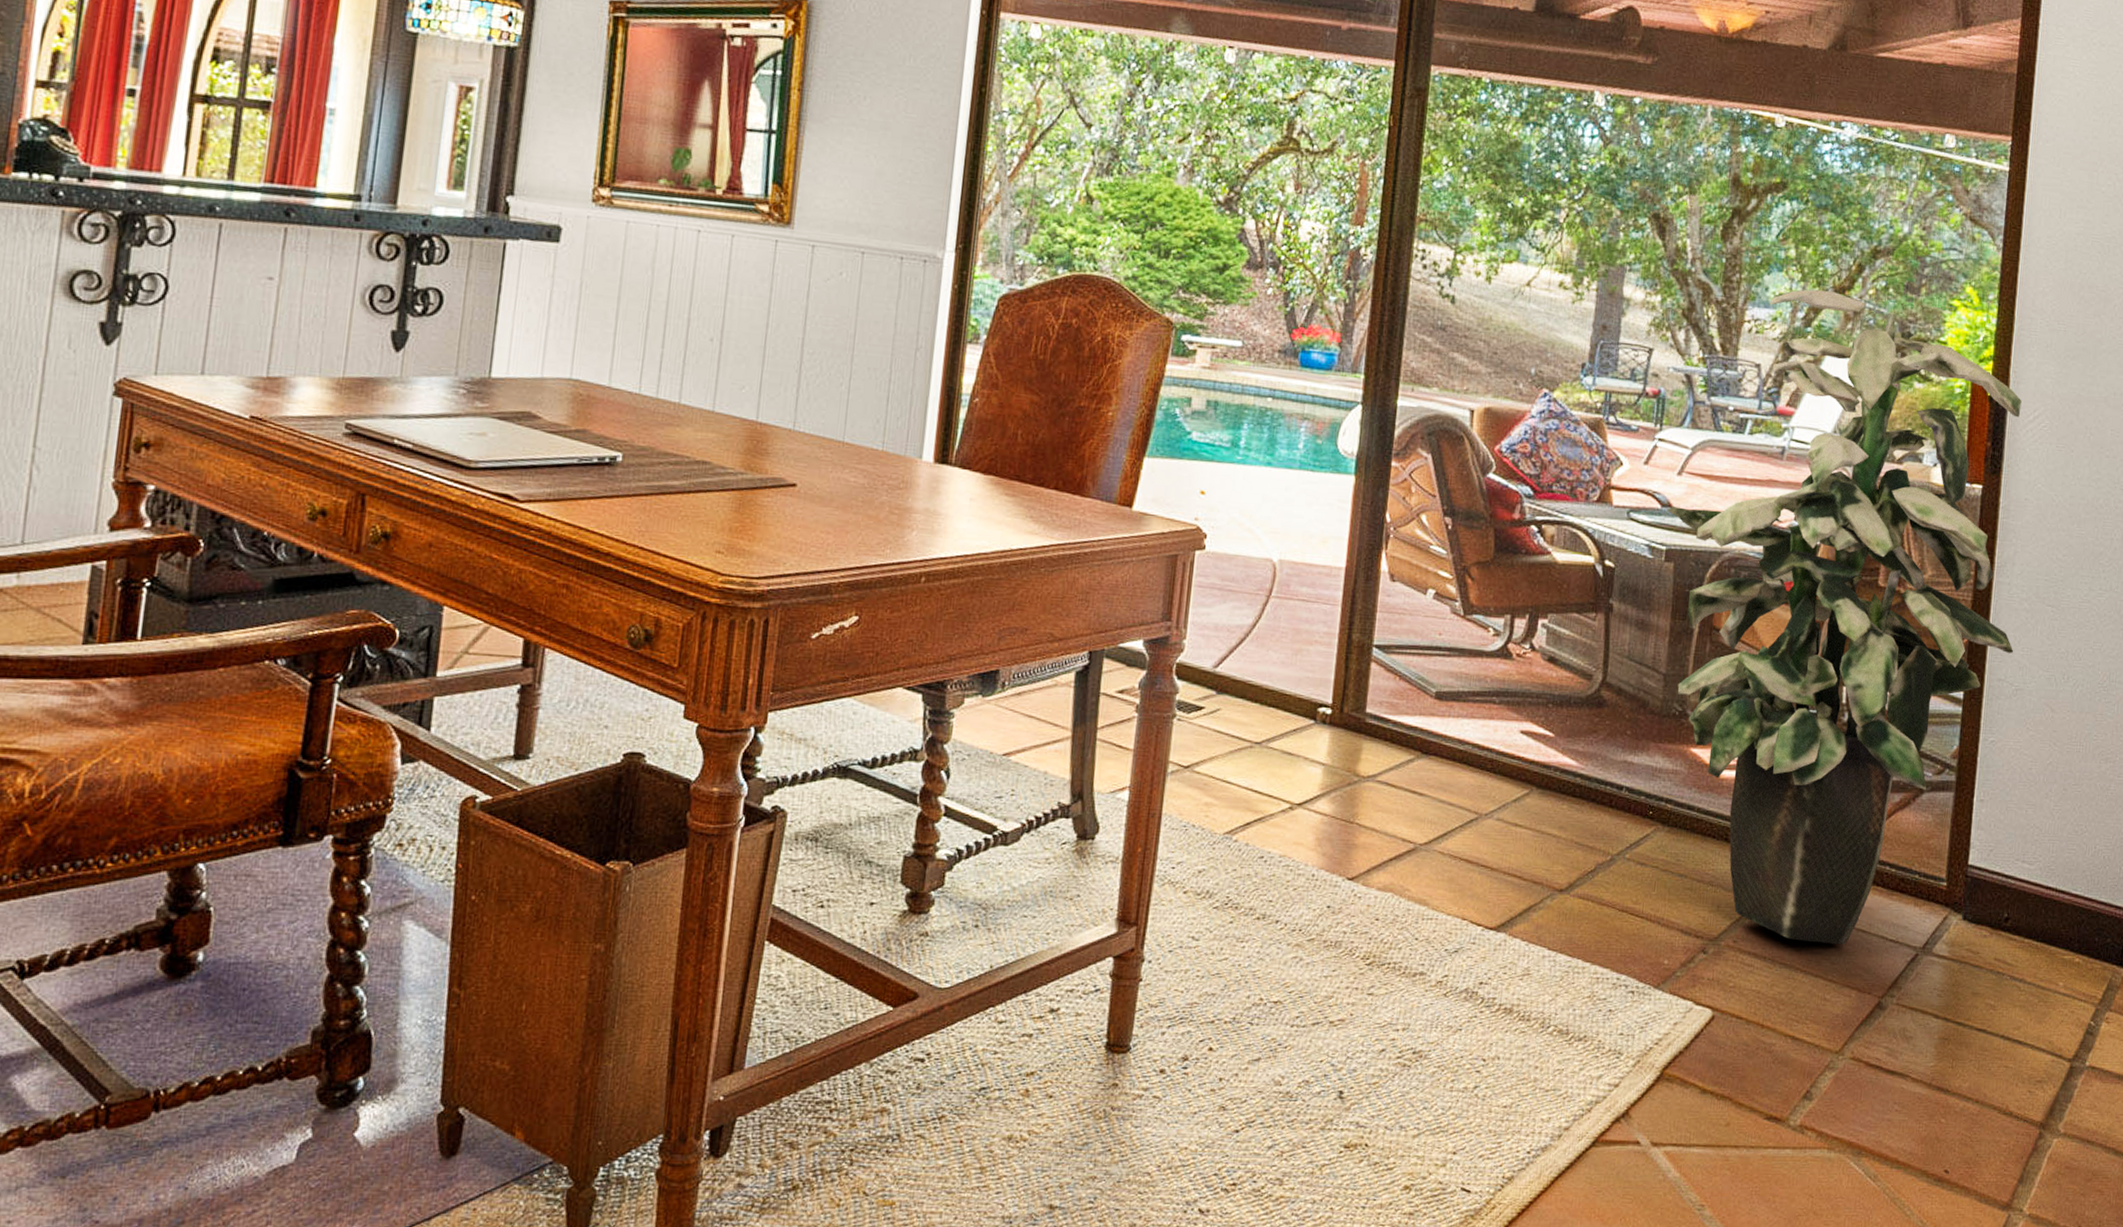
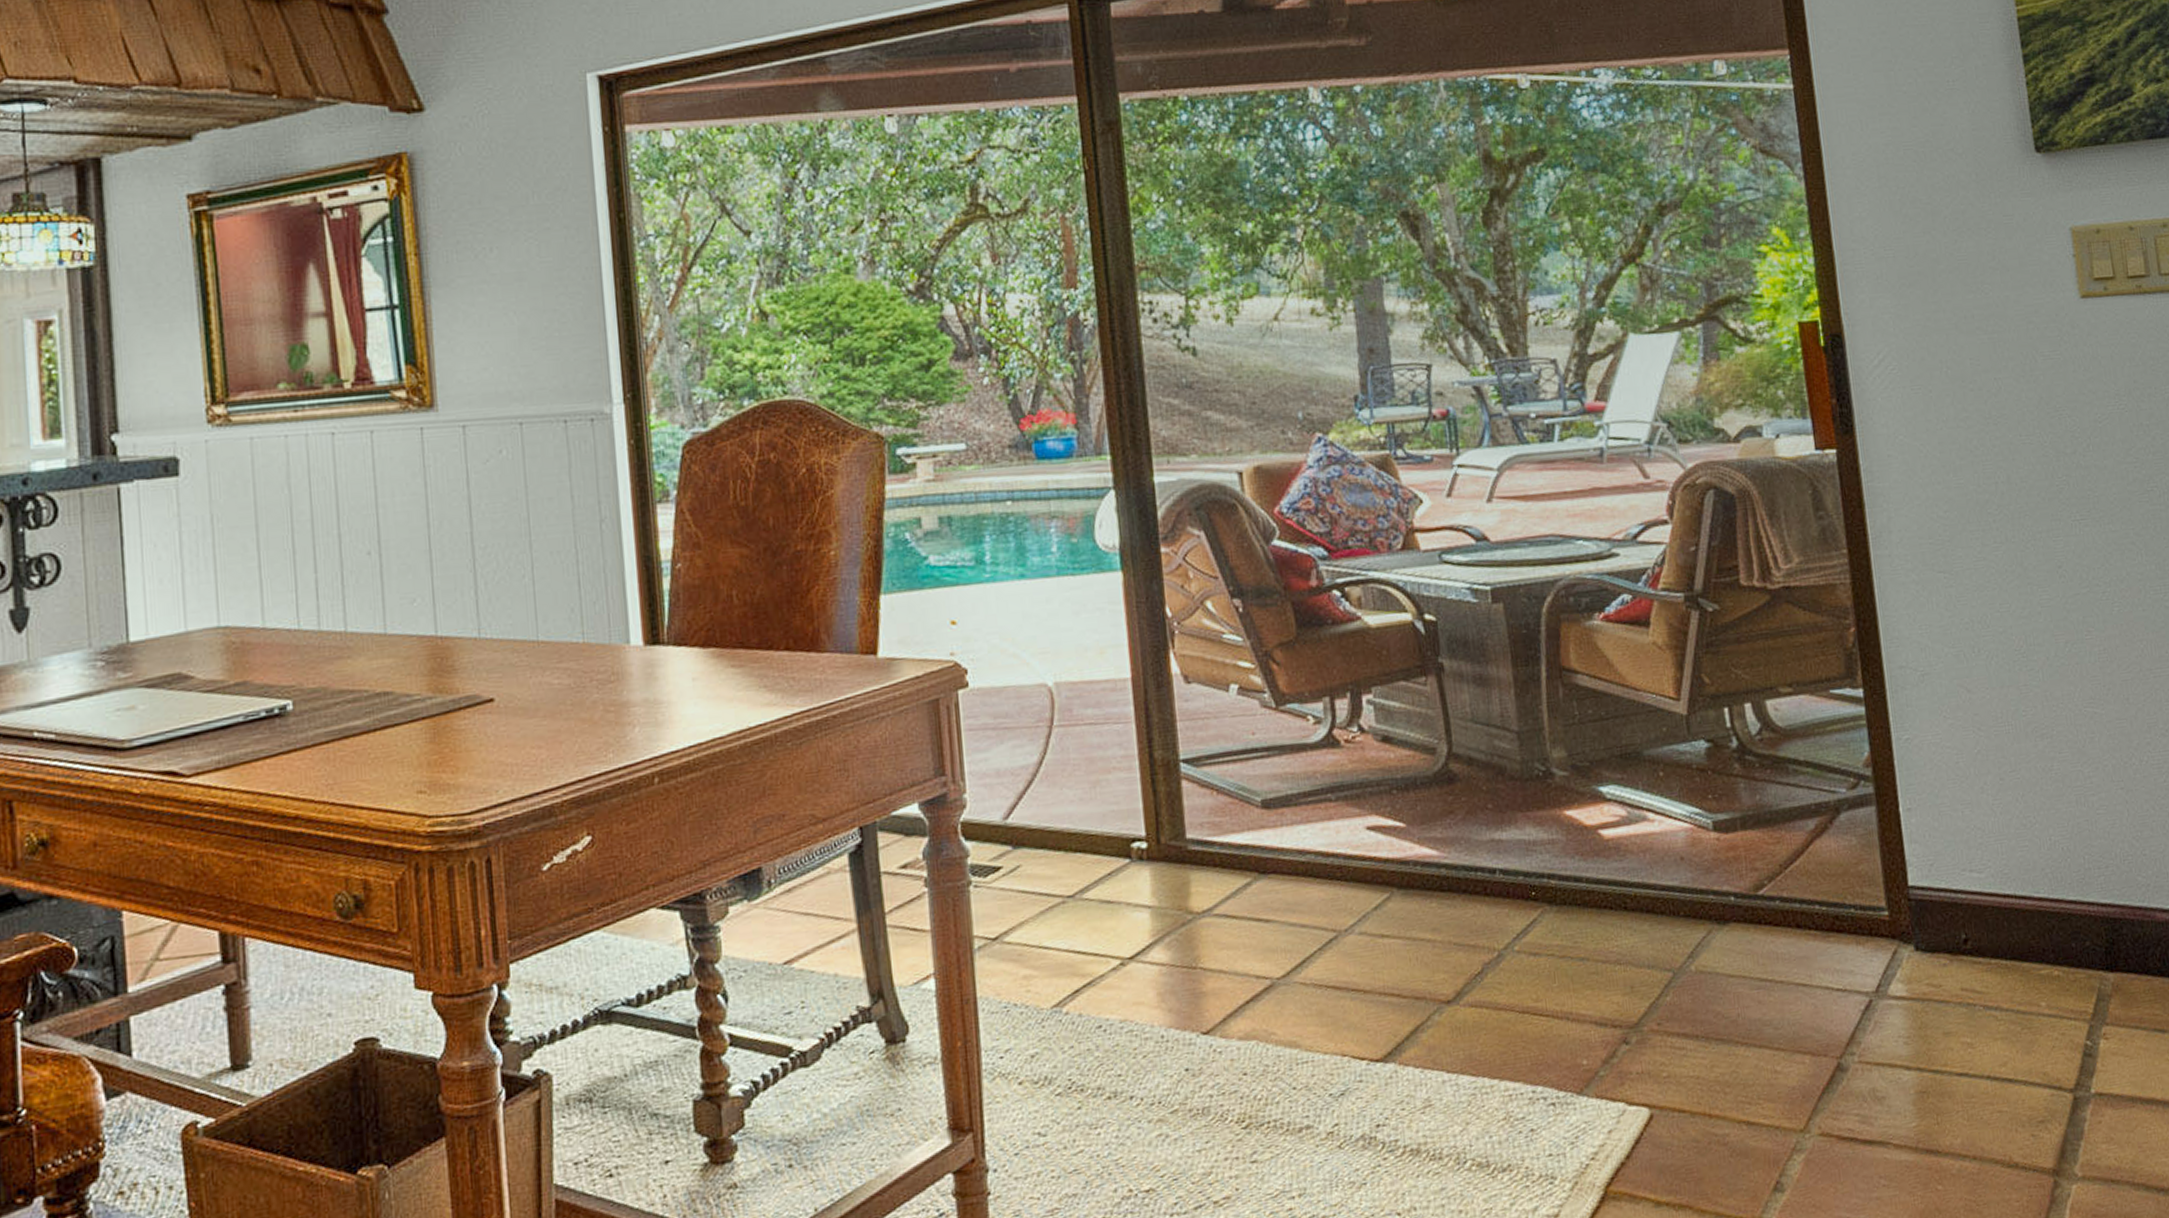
indoor plant: present [1668,289,2022,945] -> none [1484,262,1911,1010]

